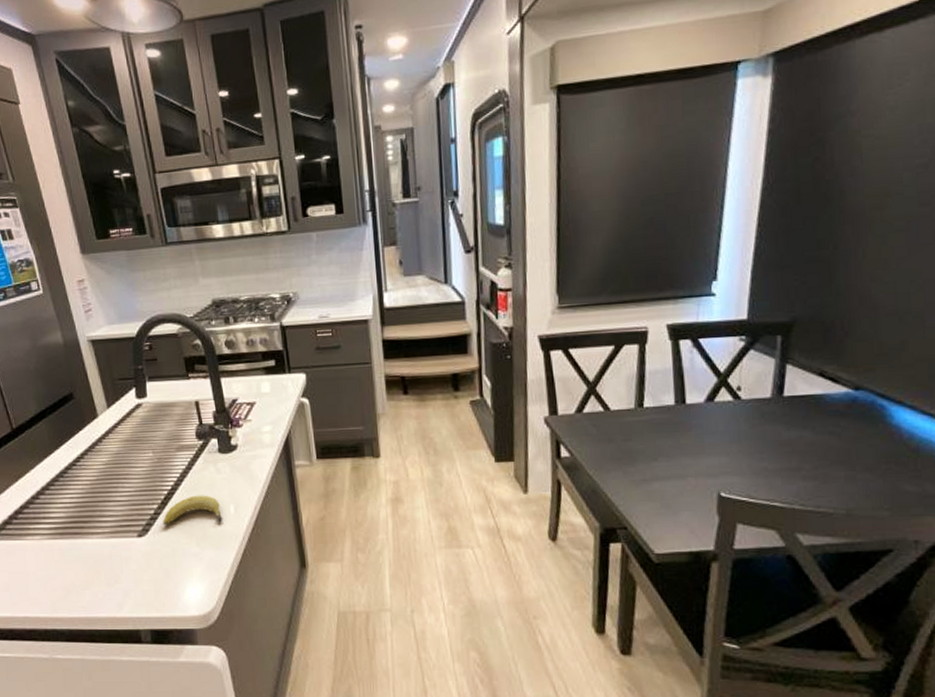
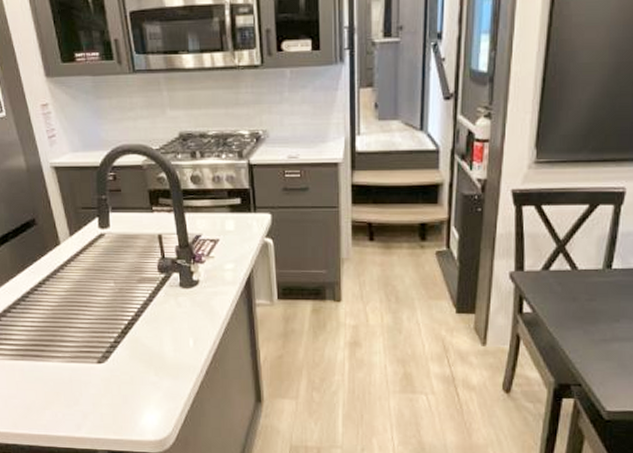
fruit: present [163,495,223,526] -> none [122,327,182,355]

